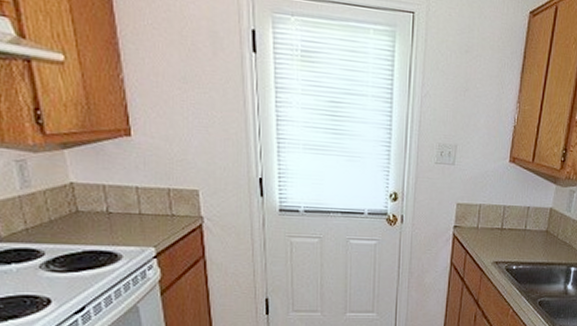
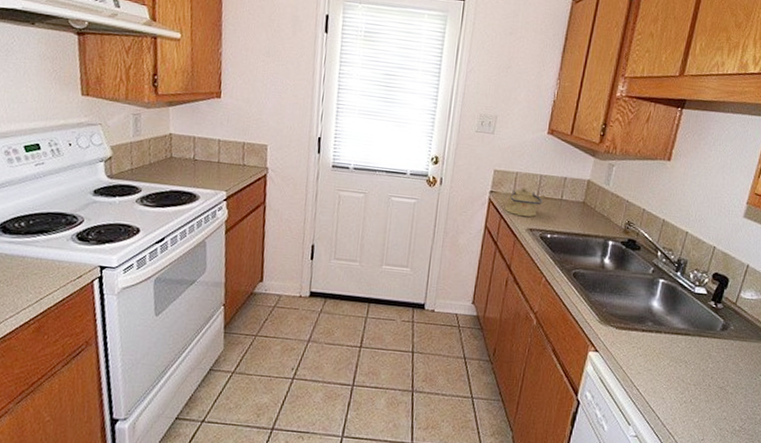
kettle: none [469,220,510,249] -> present [504,188,546,217]

